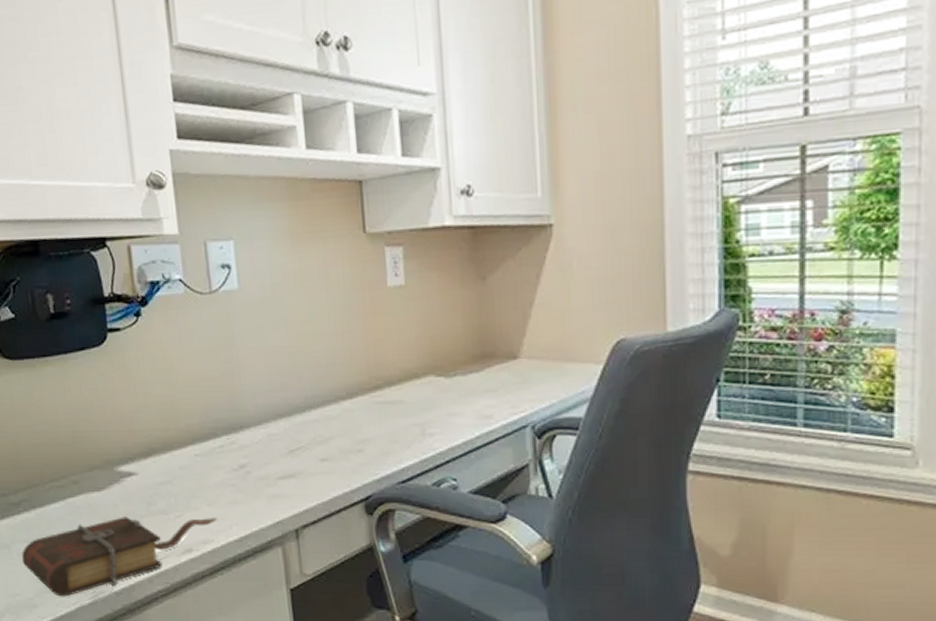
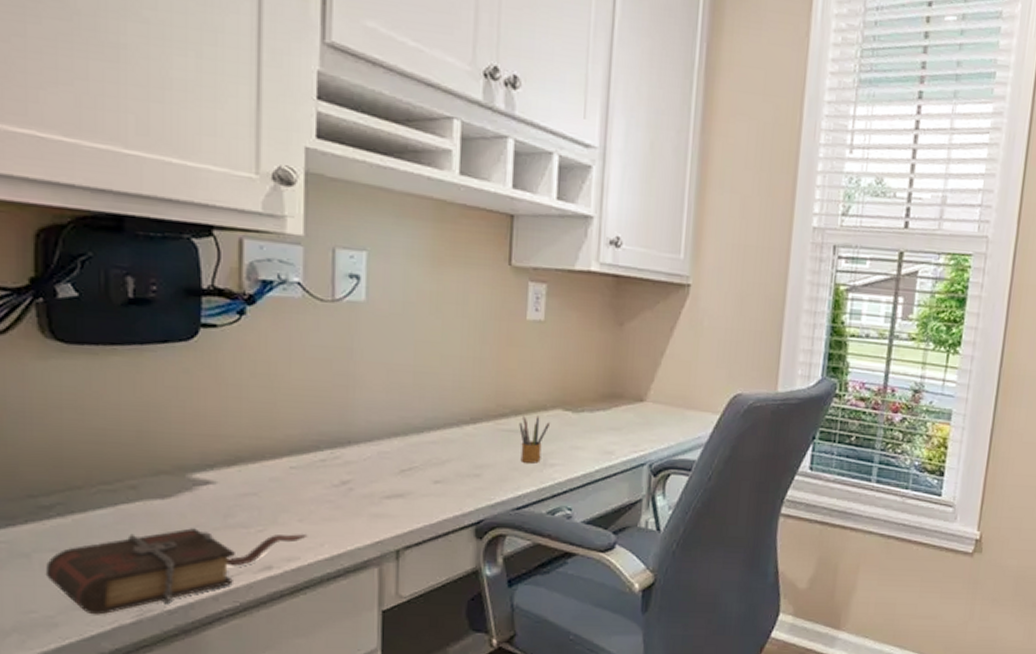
pencil box: none [394,385,425,434] -> present [519,416,551,464]

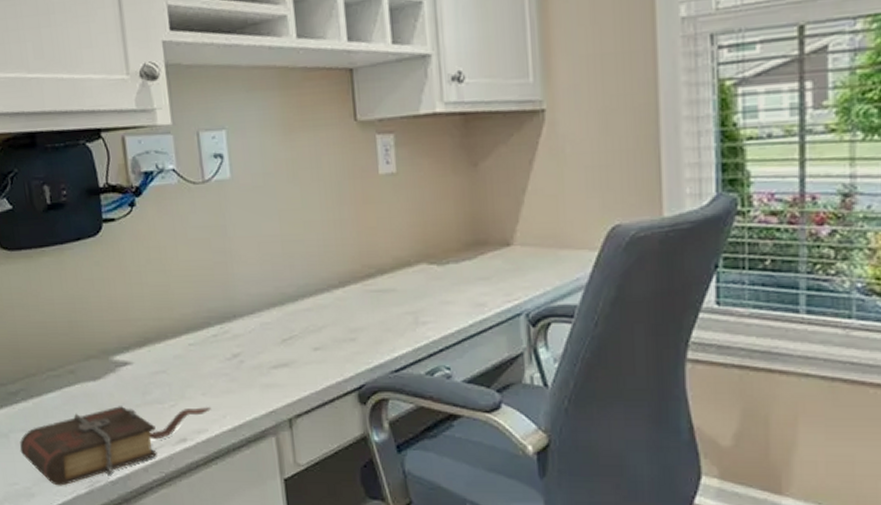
pencil box: present [519,416,551,464] -> none [386,273,417,323]

